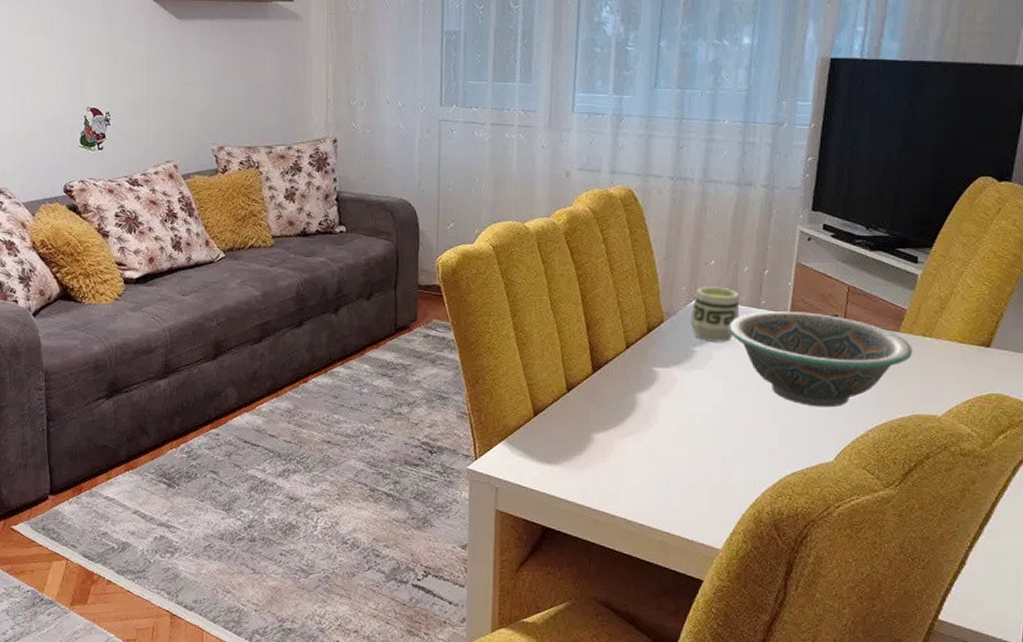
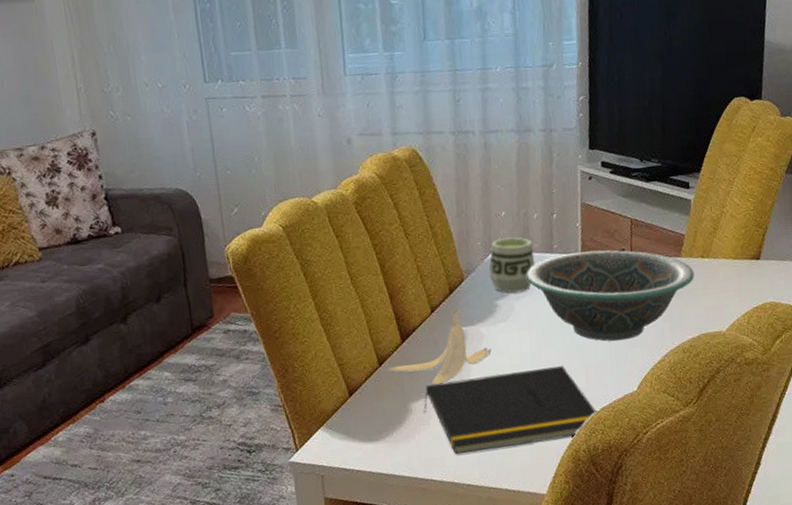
banana peel: none [572,349,683,420] -> present [384,309,491,385]
notepad: none [605,418,788,497] -> present [423,366,598,455]

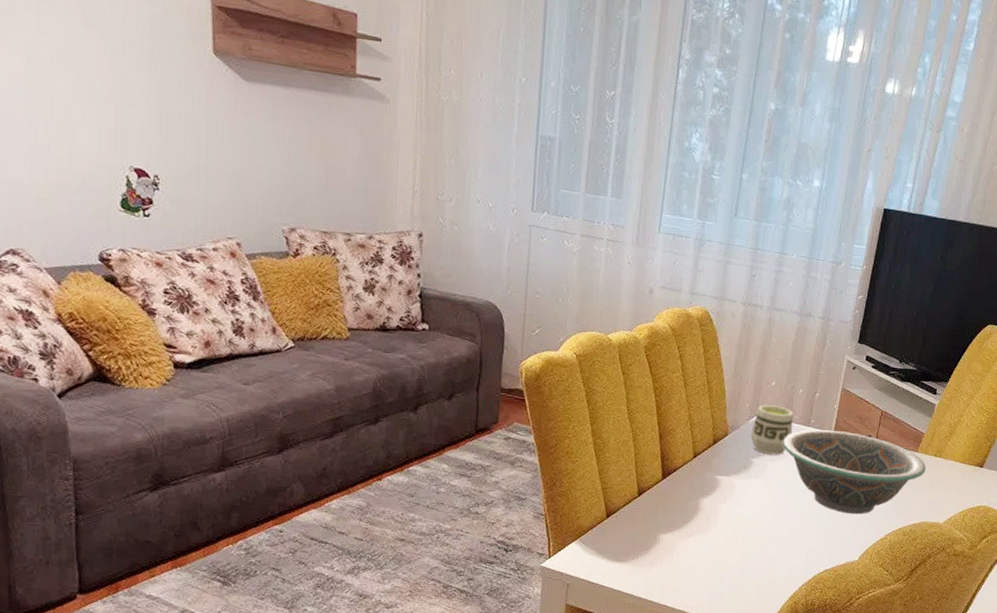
banana peel: present [384,309,491,385] -> none [642,459,740,522]
notepad: present [423,366,598,455] -> none [669,520,821,590]

